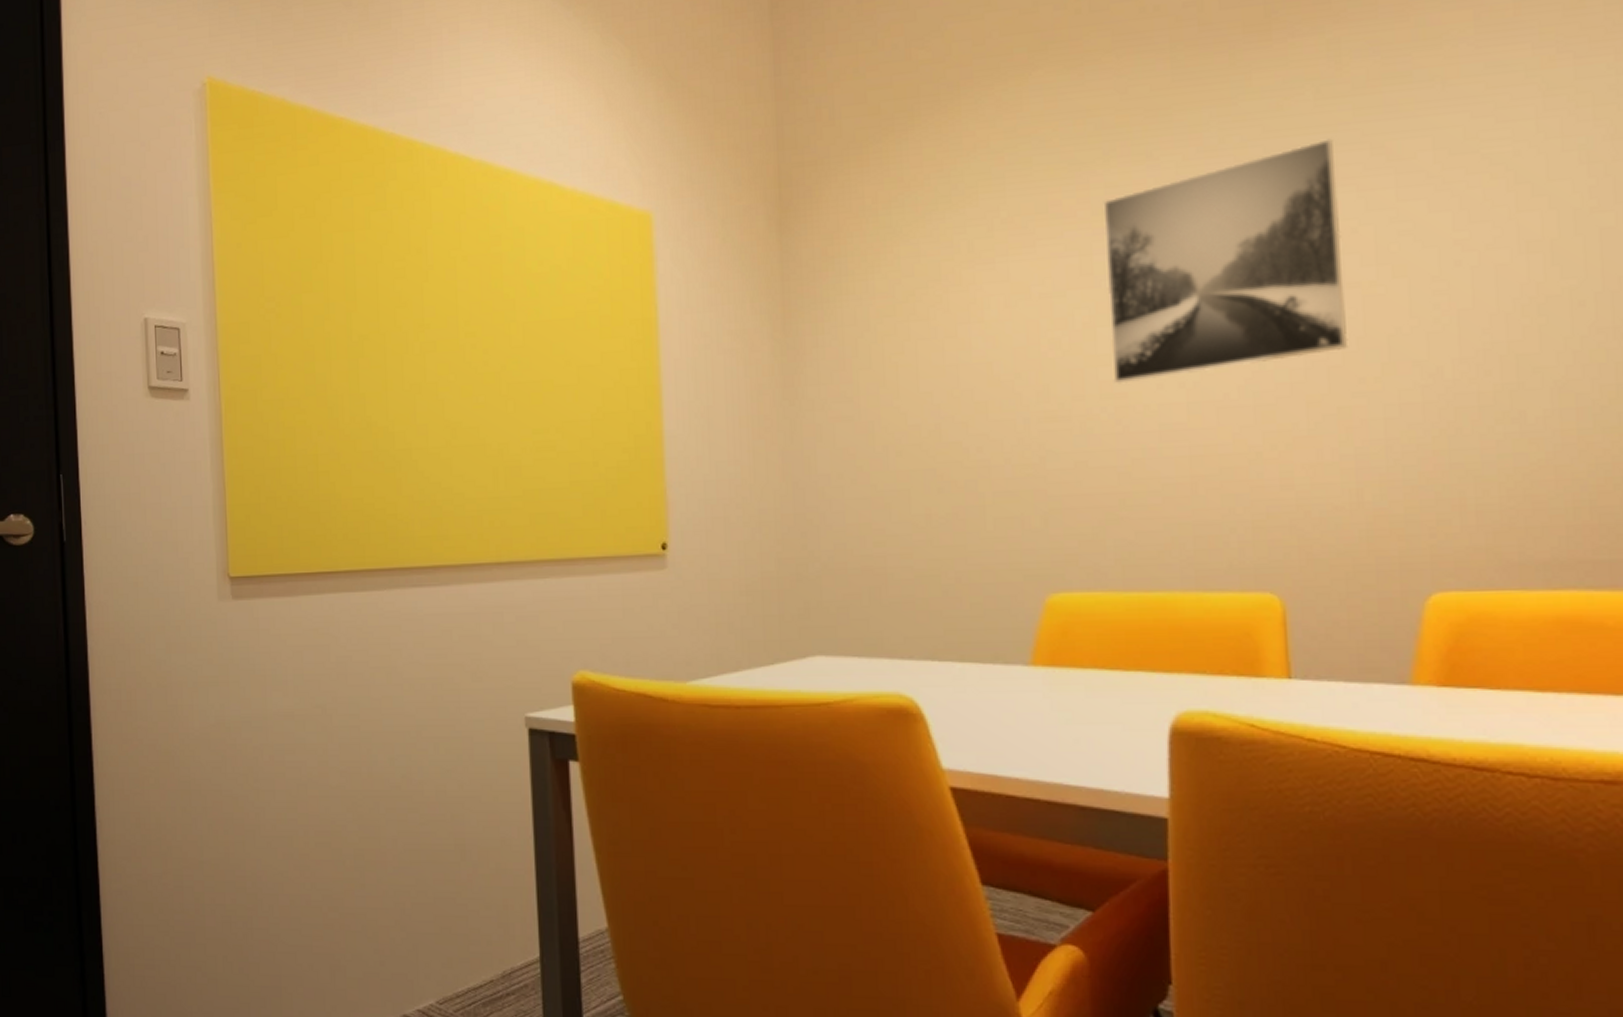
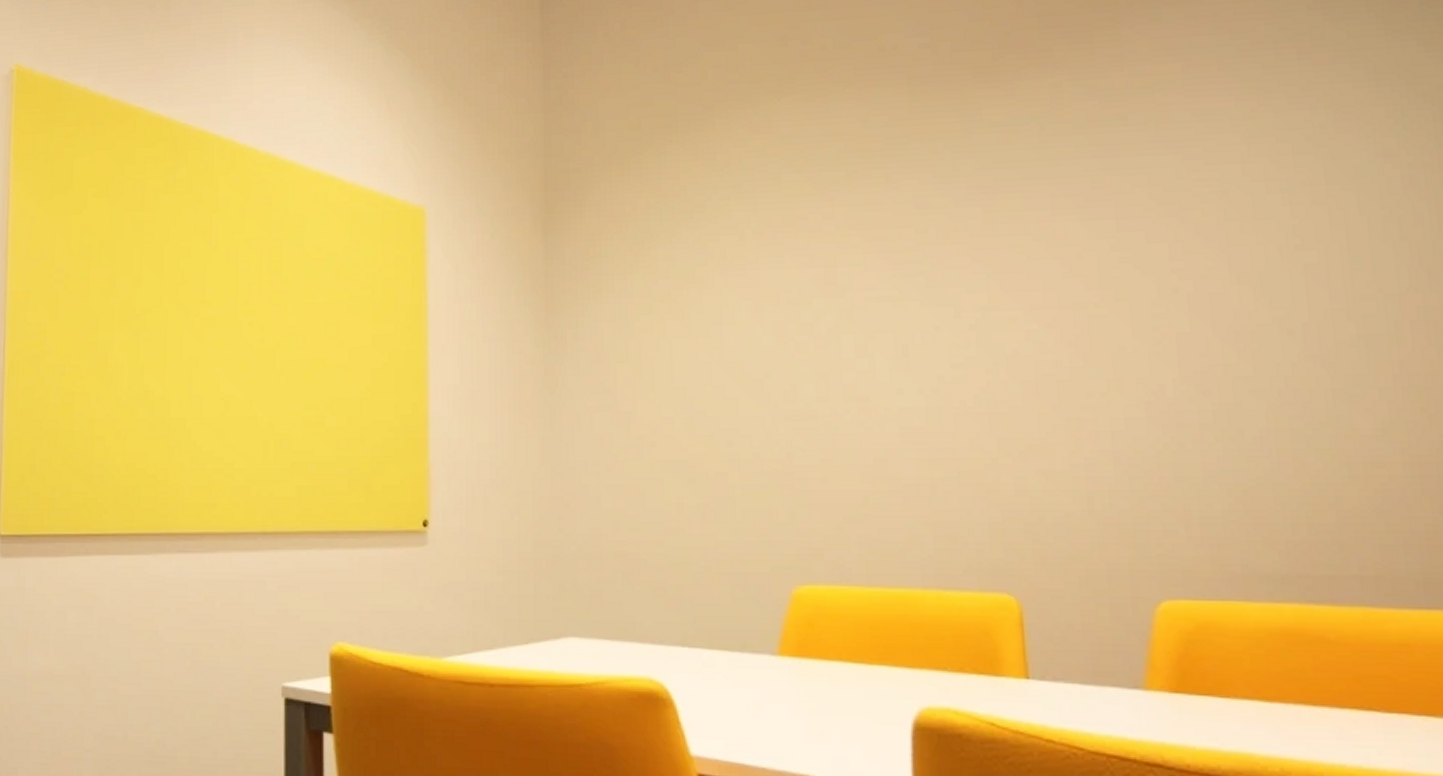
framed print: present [1103,138,1349,384] -> none [846,171,1076,388]

